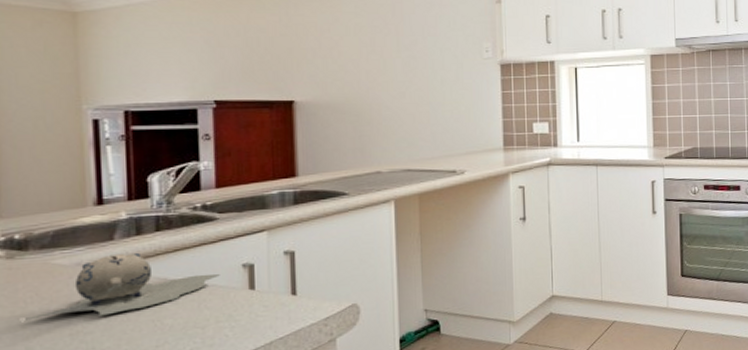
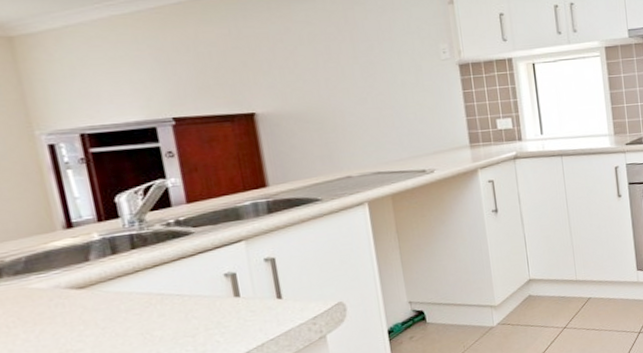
piggy bank: present [25,252,220,321] -> none [11,270,203,344]

